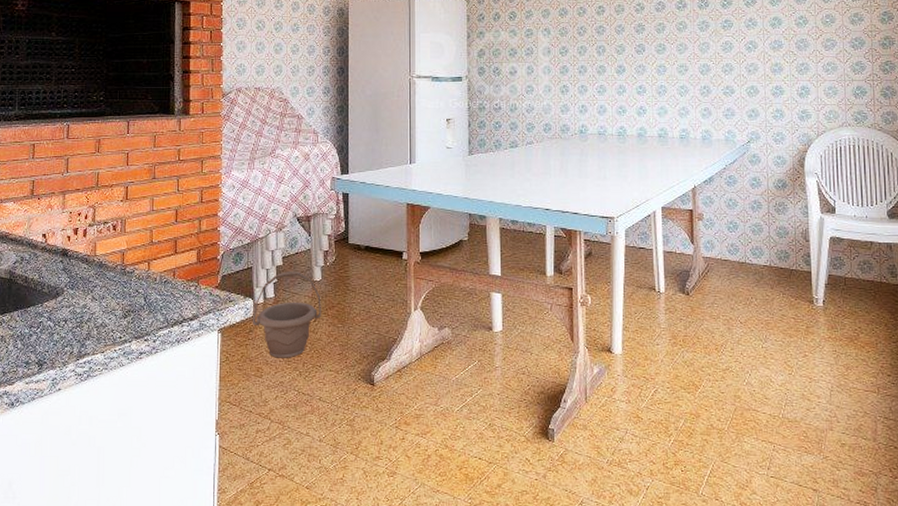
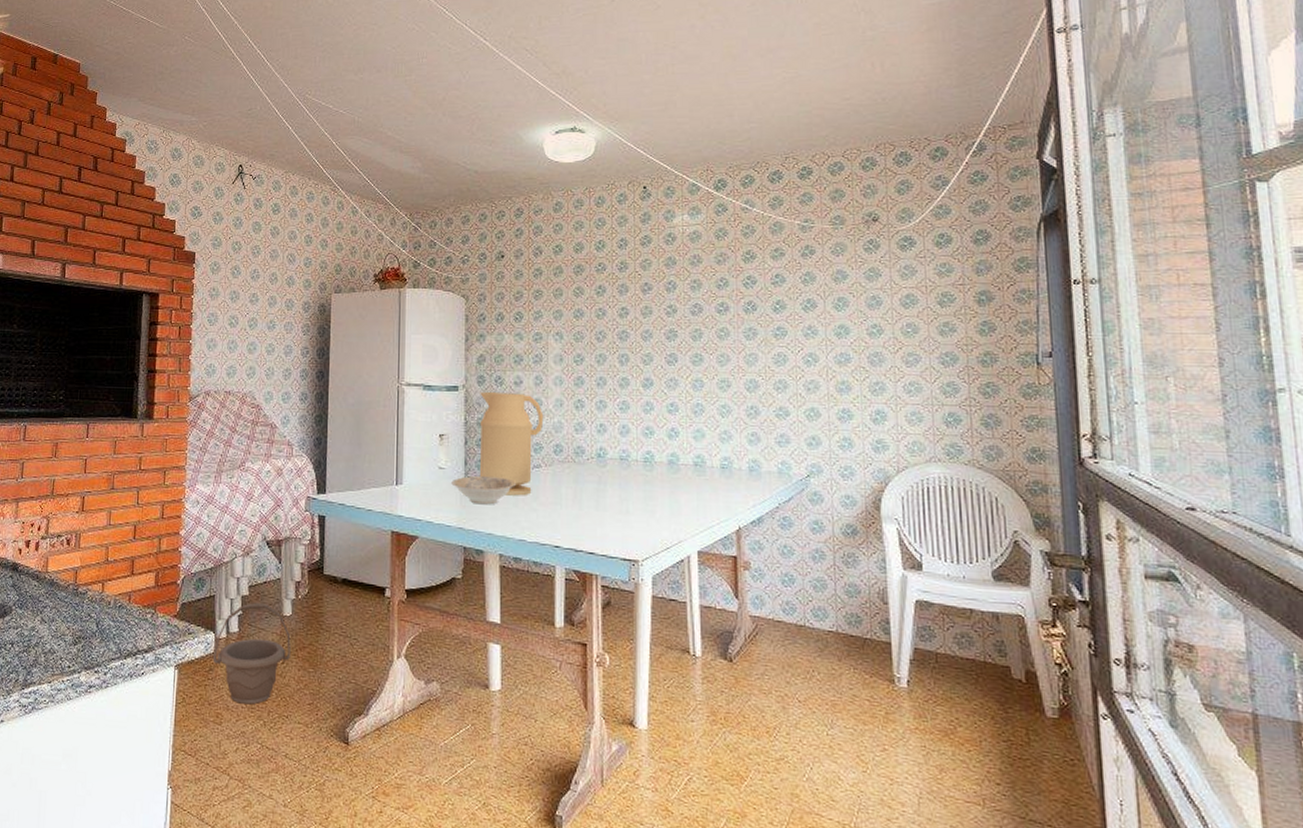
bowl: none [458,152,513,177] -> present [451,475,517,505]
water jug: none [480,80,535,169] -> present [479,391,544,496]

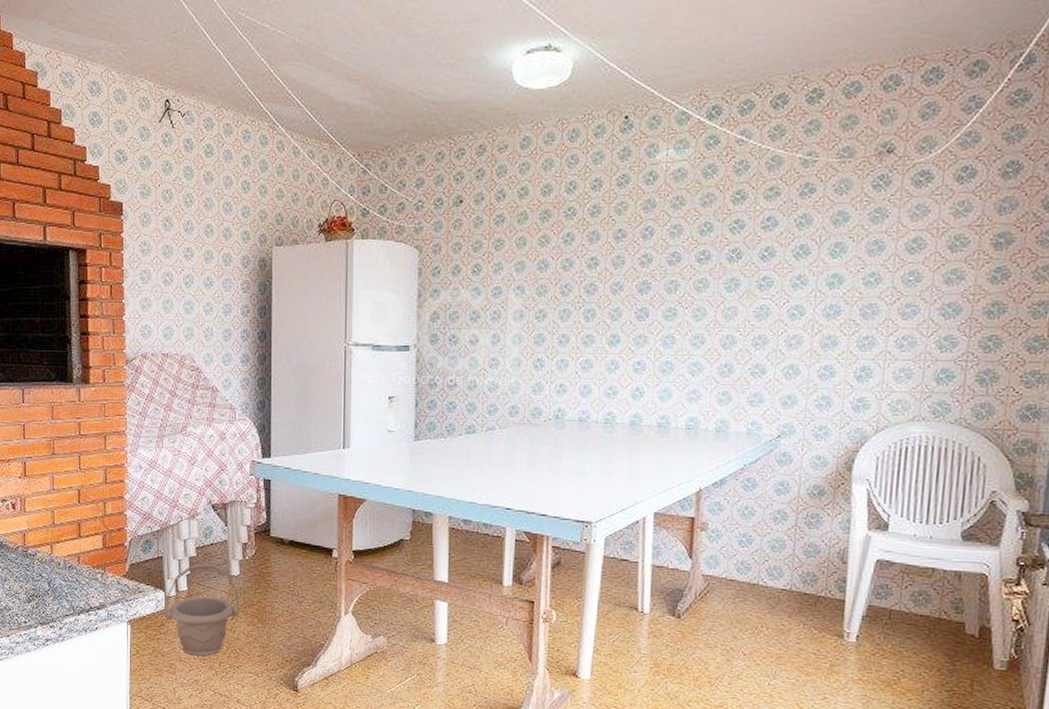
bowl: present [451,475,517,505] -> none [401,438,469,468]
water jug: present [479,391,544,496] -> none [430,351,500,459]

